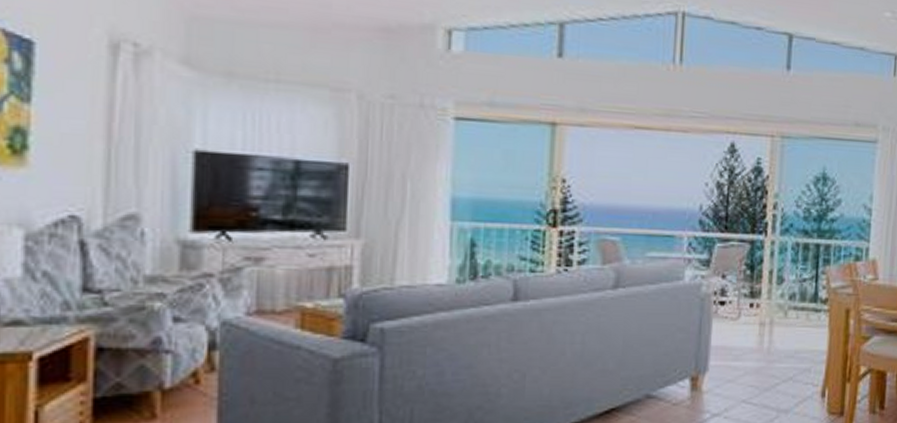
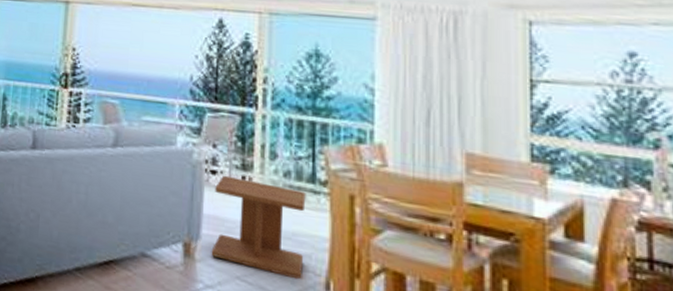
side table: none [718,305,809,393] -> present [211,175,306,280]

